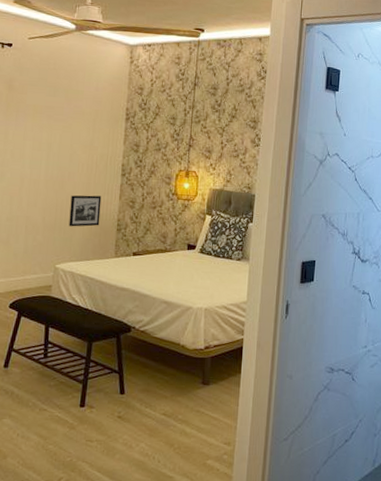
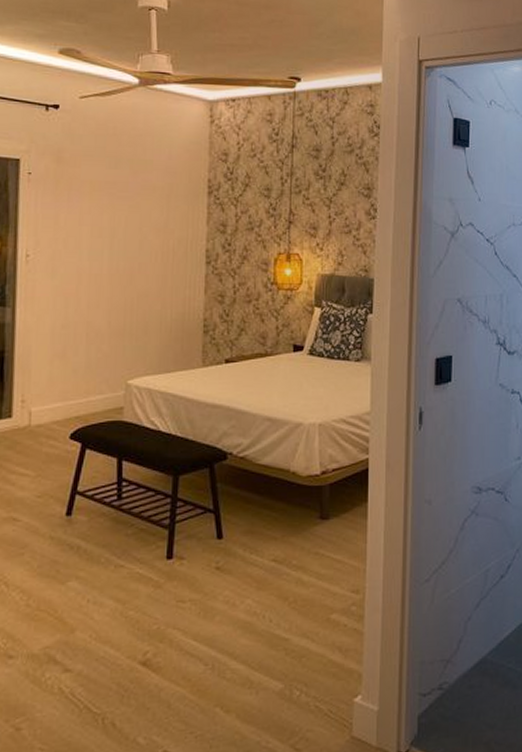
picture frame: present [69,195,102,227] -> none [142,290,182,331]

